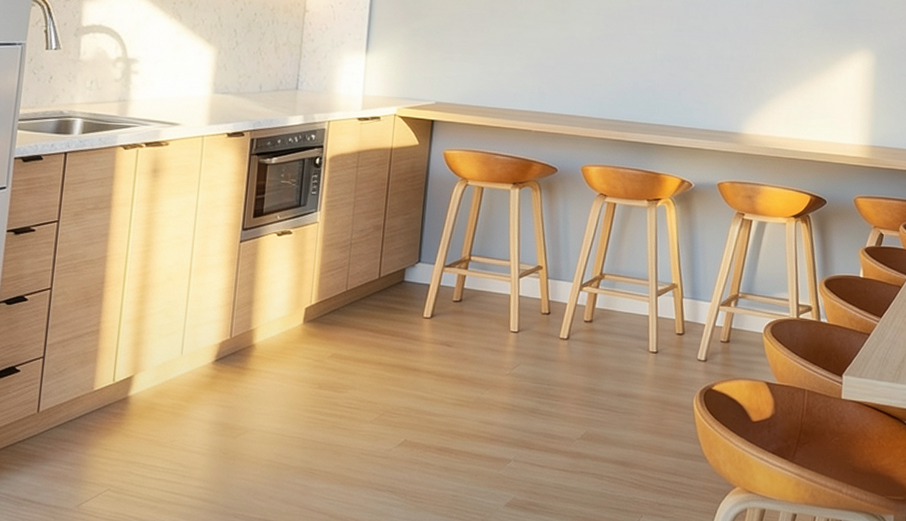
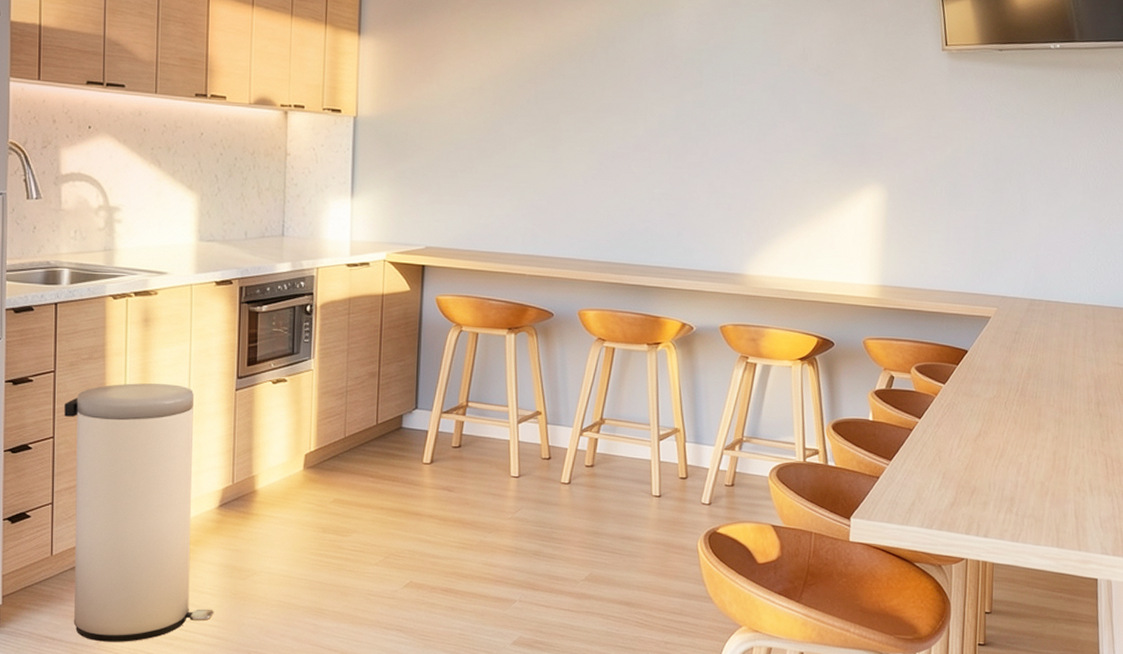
pedal bin: none [55,234,202,505] -> present [64,383,214,642]

